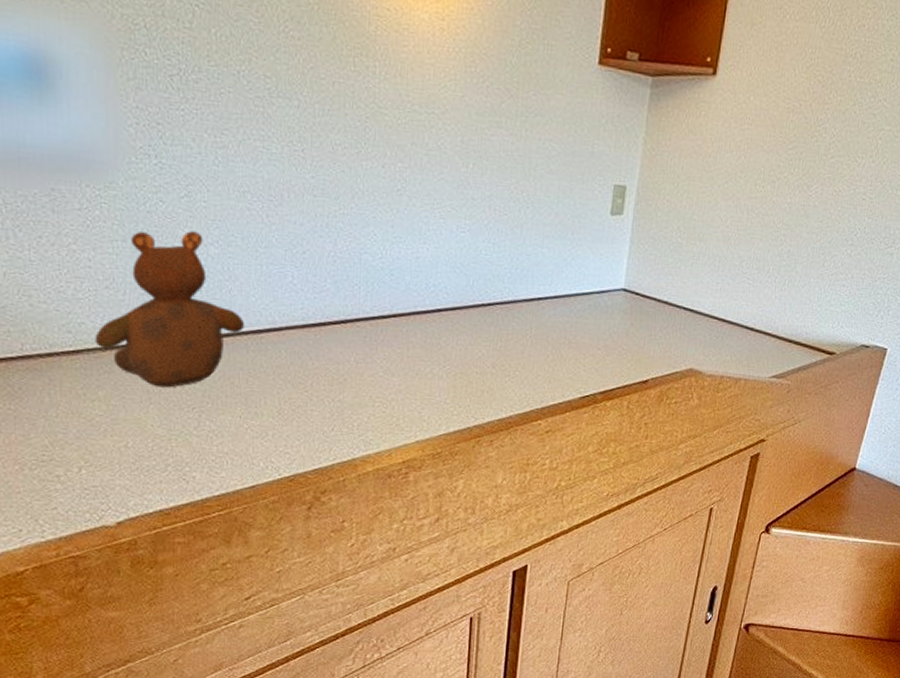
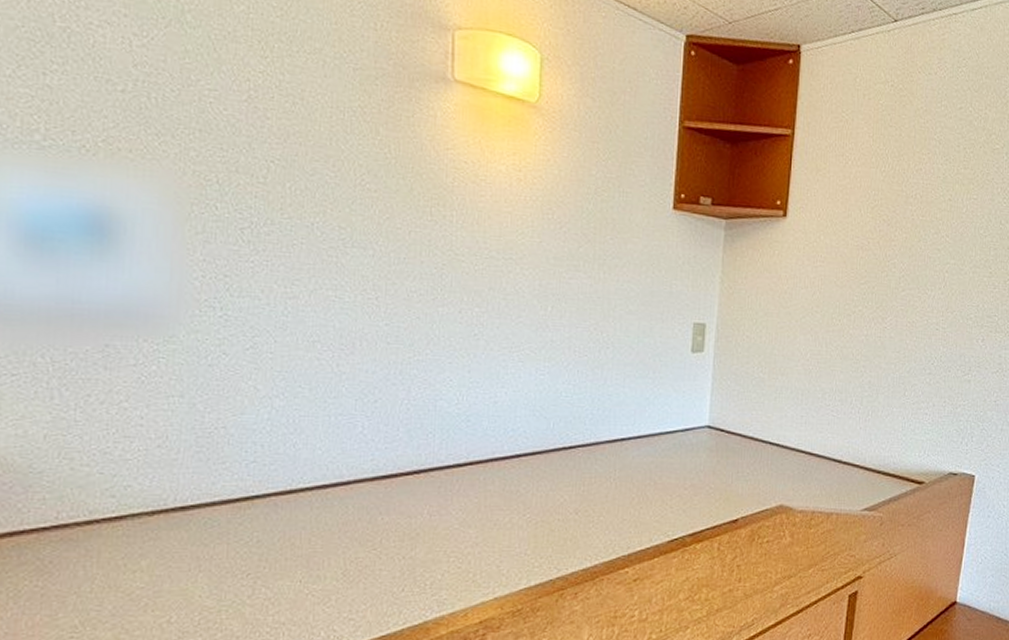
teddy bear: present [95,231,245,388] -> none [141,383,310,553]

